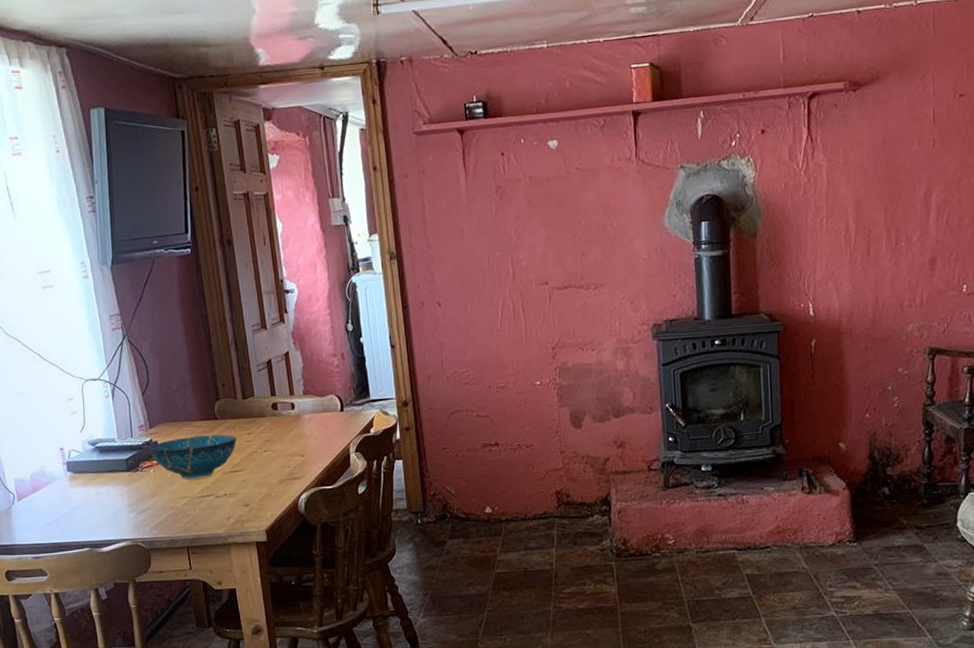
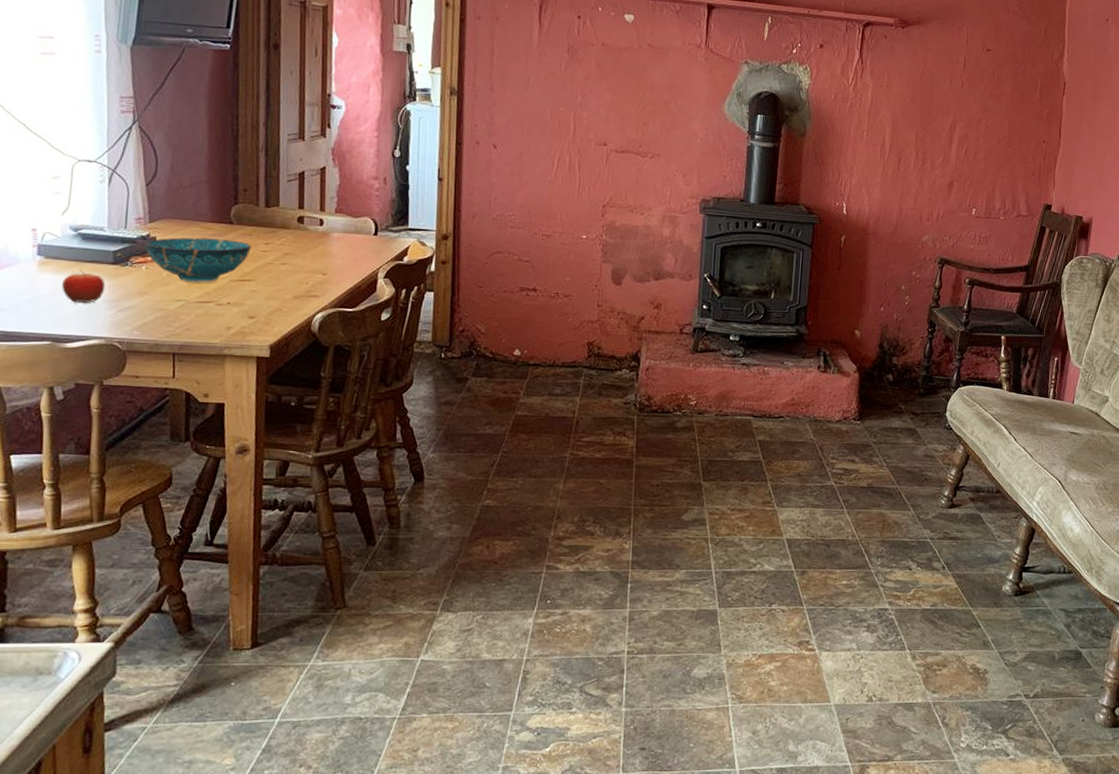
fruit: none [90,479,124,510] -> present [62,268,106,303]

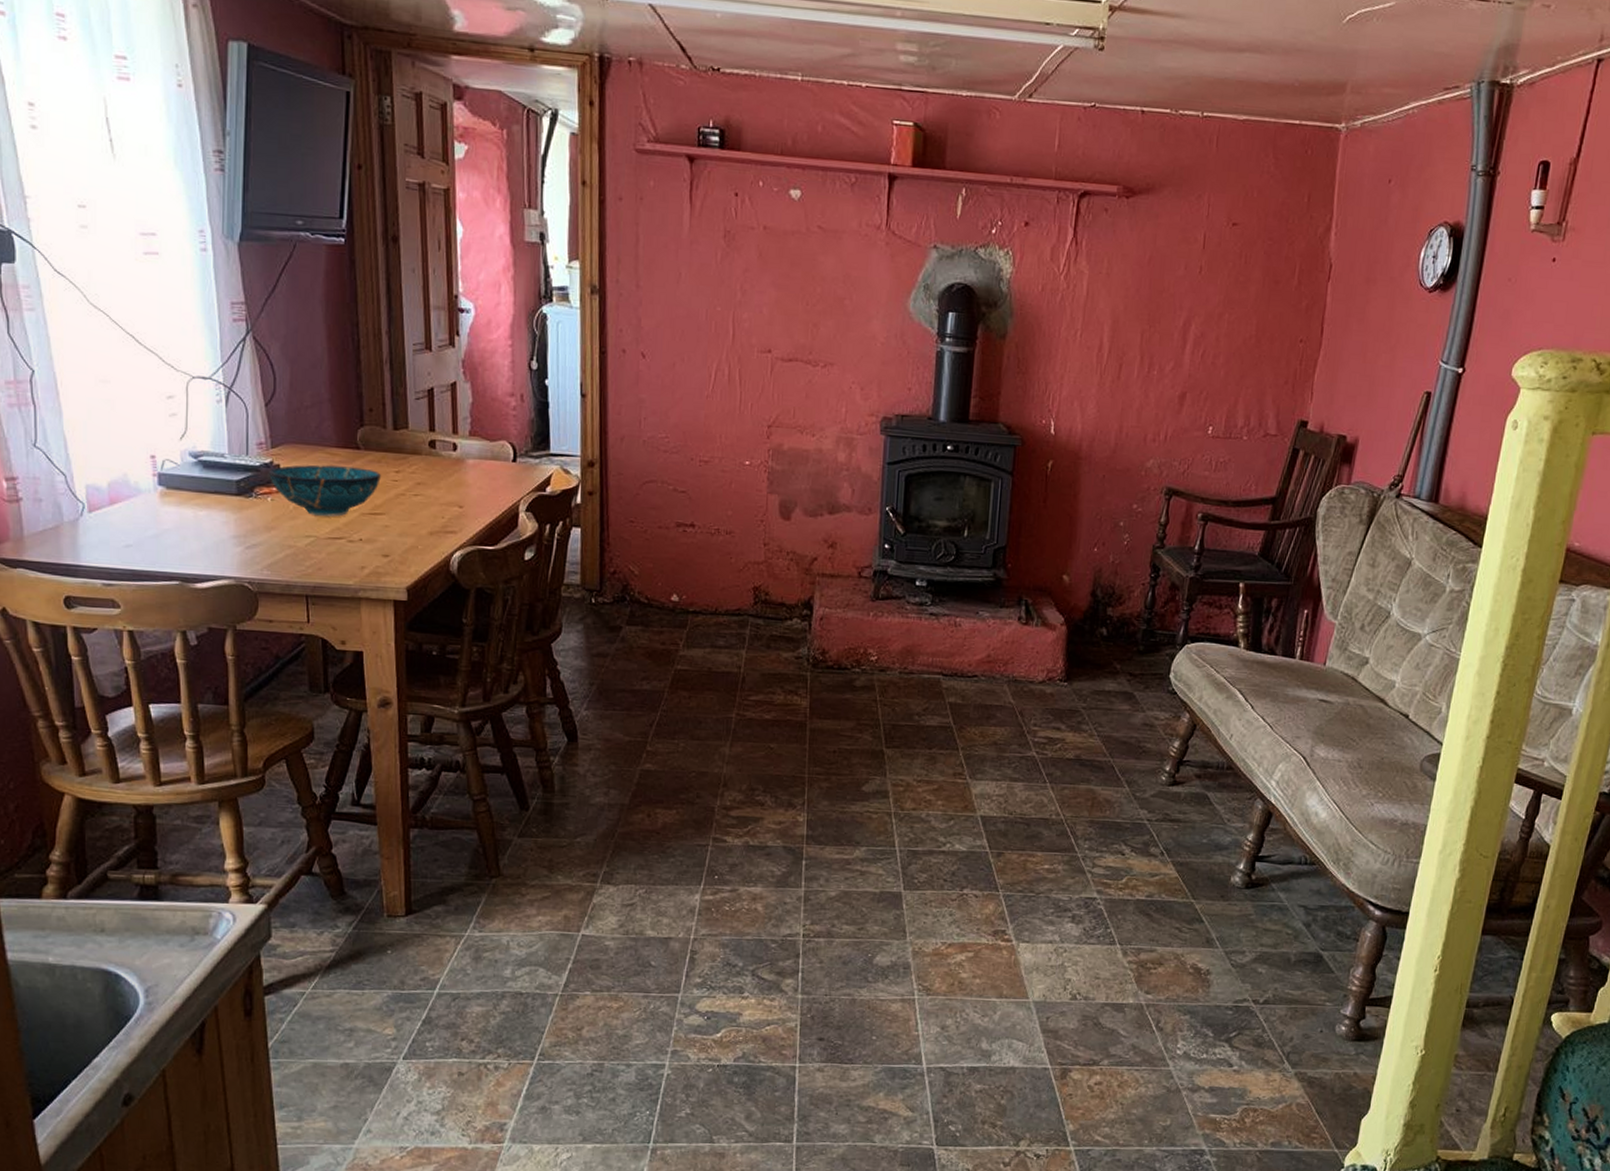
fruit: present [62,268,106,303] -> none [186,500,231,539]

